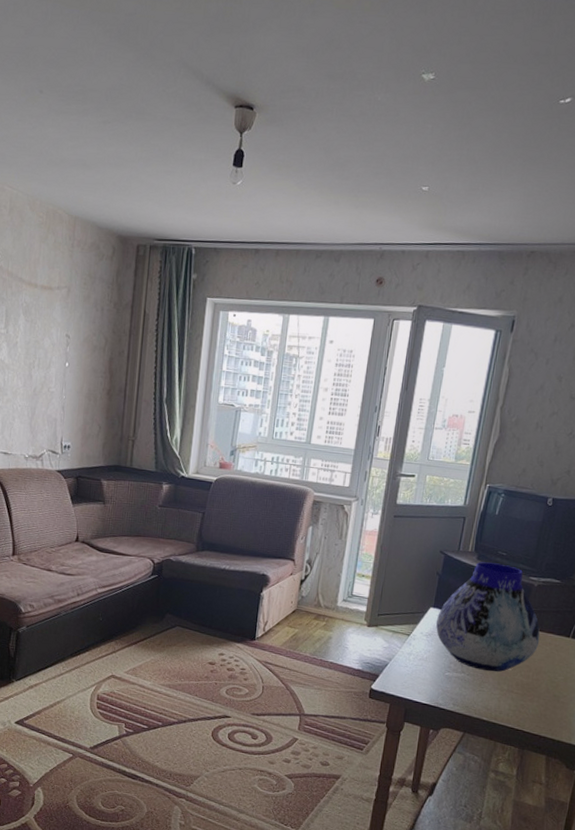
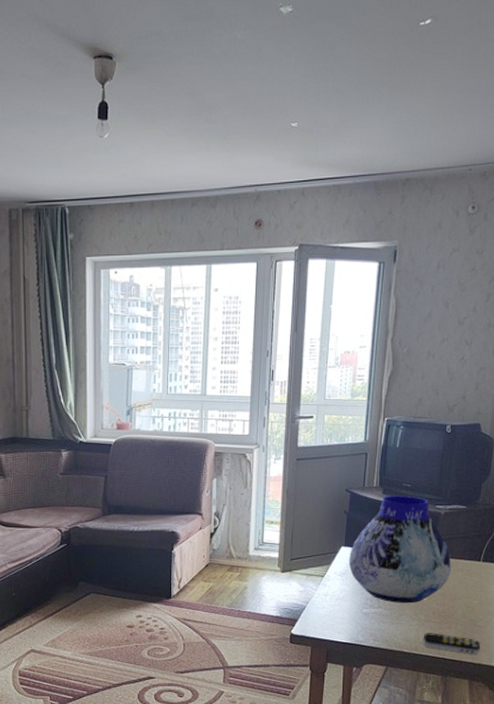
remote control: none [503,703,562,731] -> present [423,633,481,655]

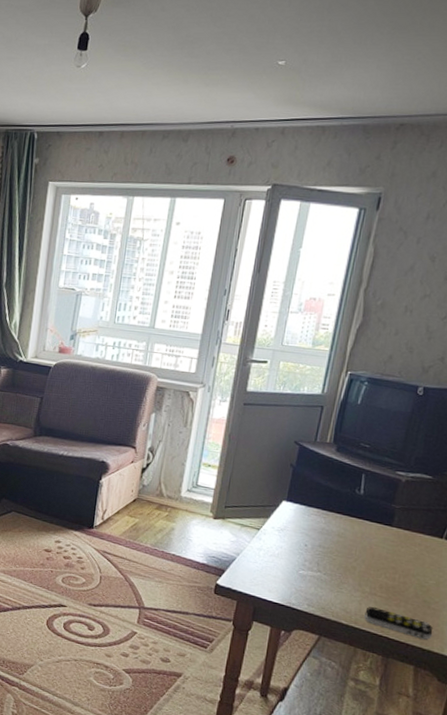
vase: present [348,495,452,604] -> none [289,454,408,573]

